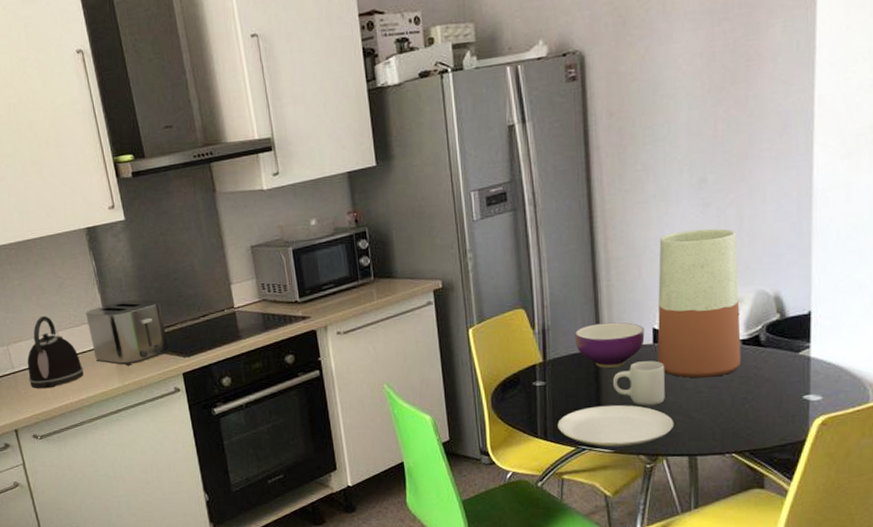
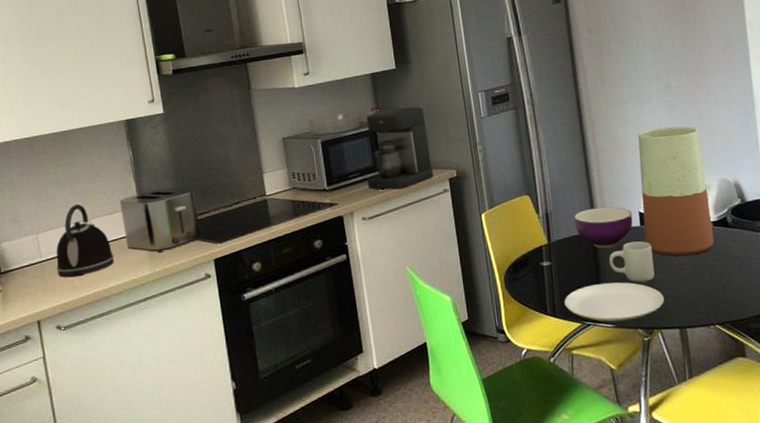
coffee maker: none [342,209,417,303] -> present [366,107,434,191]

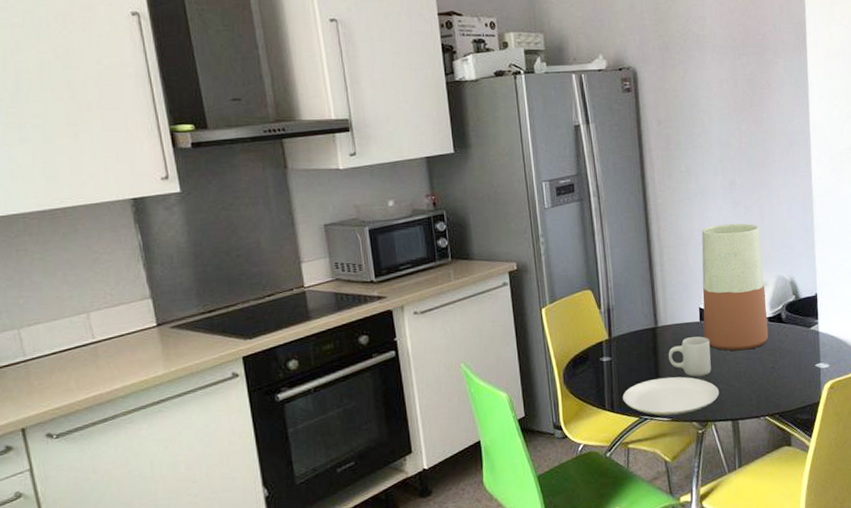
kettle: present [56,203,115,277] -> none [44,294,120,379]
toaster: present [119,188,202,253] -> none [126,277,228,350]
coffee maker: present [366,107,434,191] -> none [420,195,493,283]
bowl: present [573,206,633,249] -> none [635,302,693,344]

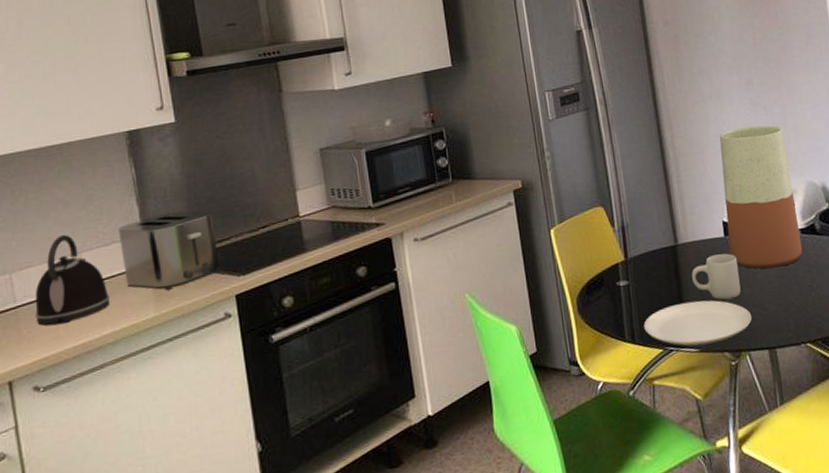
kettle: none [44,294,120,379] -> present [35,234,111,326]
toaster: none [126,277,228,350] -> present [118,211,221,290]

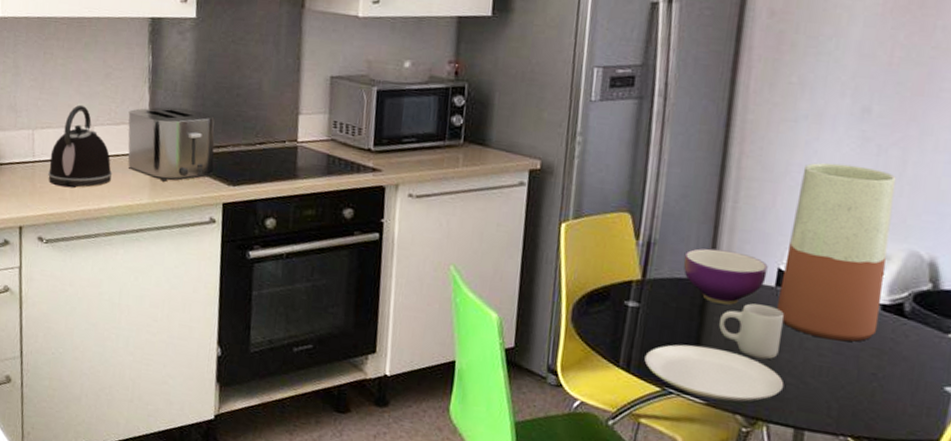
bowl: none [652,216,717,264] -> present [683,248,768,305]

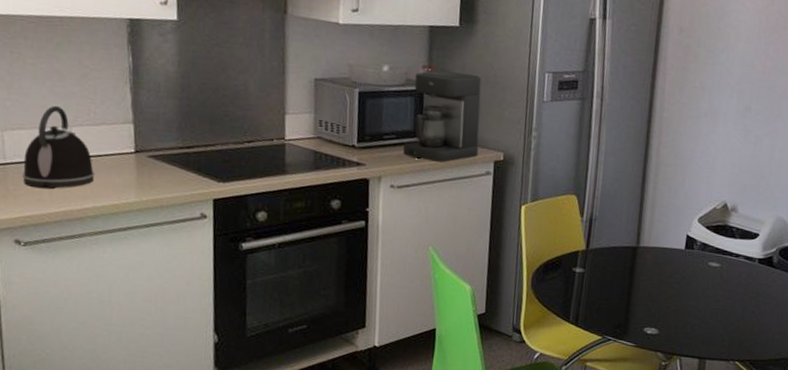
toaster: present [127,106,215,182] -> none [109,107,203,180]
coffee maker: none [424,66,517,171] -> present [403,70,482,163]
plate: present [644,344,784,403] -> none [589,300,692,343]
bowl: present [683,248,768,305] -> none [617,221,679,266]
mug: present [718,303,785,360] -> none [644,264,692,307]
vase: present [777,162,897,342] -> none [686,150,768,289]

